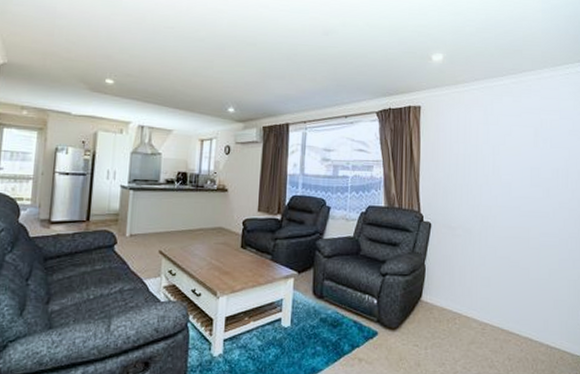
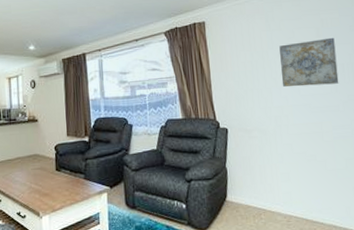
wall art: none [493,139,552,189] -> present [279,37,339,87]

